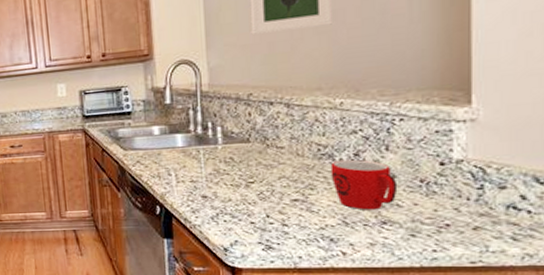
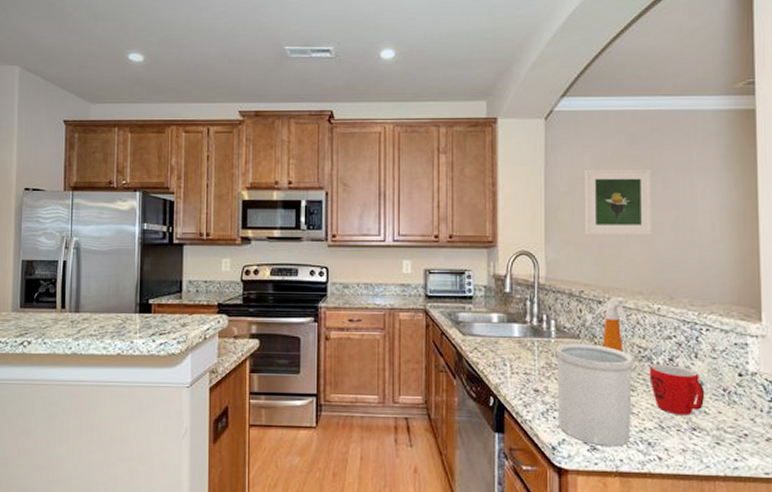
utensil holder: none [225,146,312,245] -> present [557,343,633,446]
spray bottle: none [275,95,305,152] -> present [602,296,628,353]

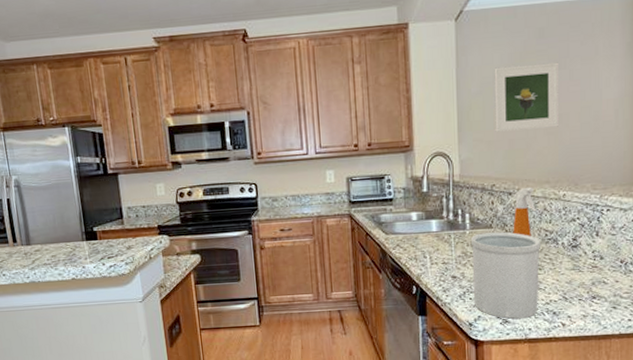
mug: present [649,363,705,416] -> none [555,243,605,287]

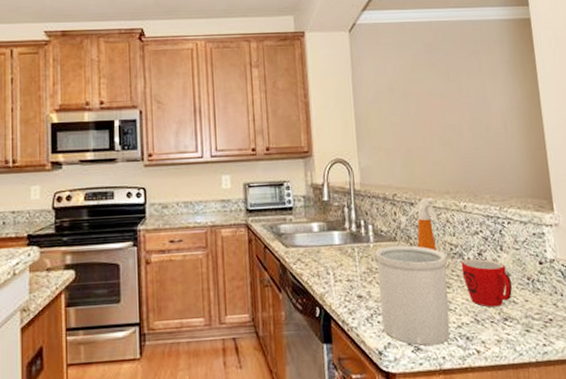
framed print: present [494,62,560,132] -> none [388,75,454,140]
mug: none [555,243,605,287] -> present [461,258,513,308]

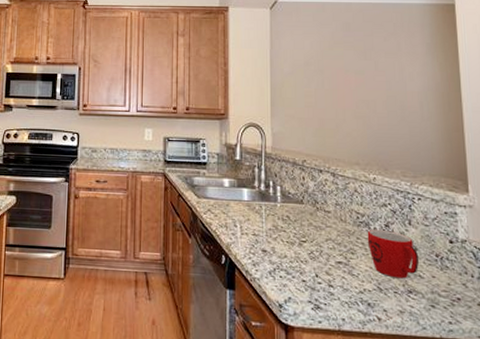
utensil holder: present [376,245,450,346] -> none [282,208,352,306]
spray bottle: present [415,197,439,251] -> none [324,166,347,218]

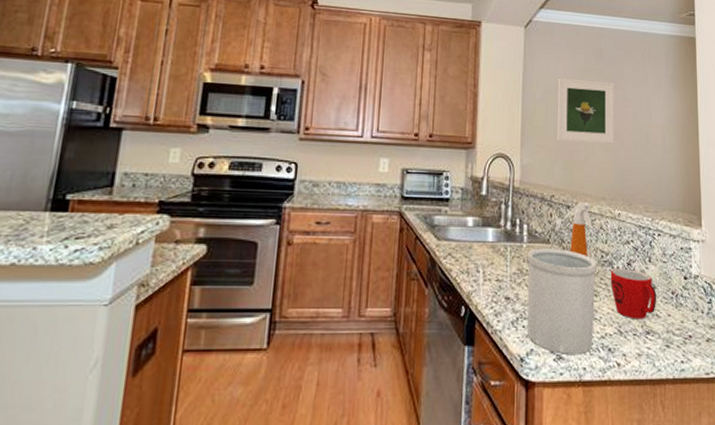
utensil holder: none [282,208,352,306] -> present [526,248,596,354]
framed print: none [305,52,367,112] -> present [556,77,615,144]
spray bottle: none [324,166,347,218] -> present [570,202,593,258]

